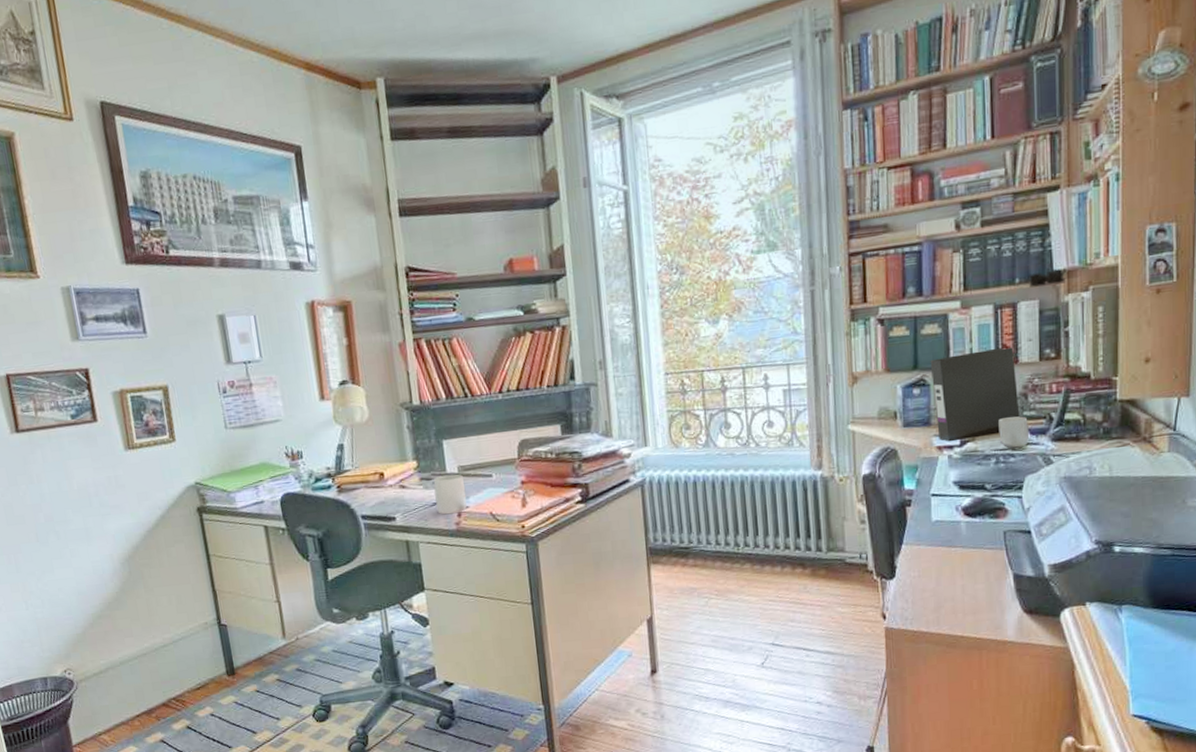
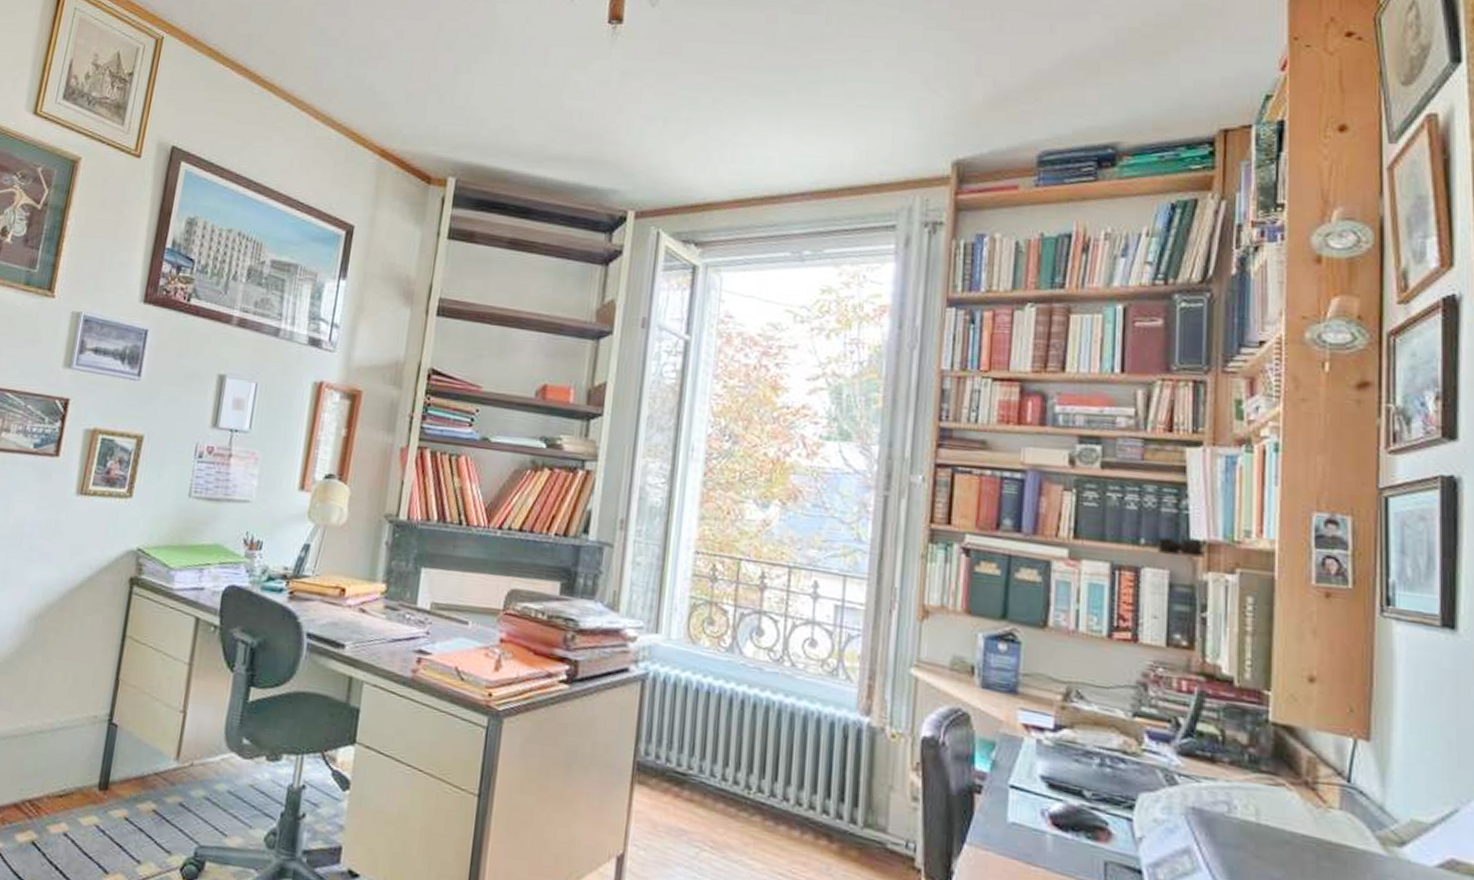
mug: present [434,474,467,515] -> none [394,608,435,659]
binder: present [930,347,1020,442] -> none [1023,611,1136,728]
cup: present [997,416,1029,450] -> none [1105,707,1147,754]

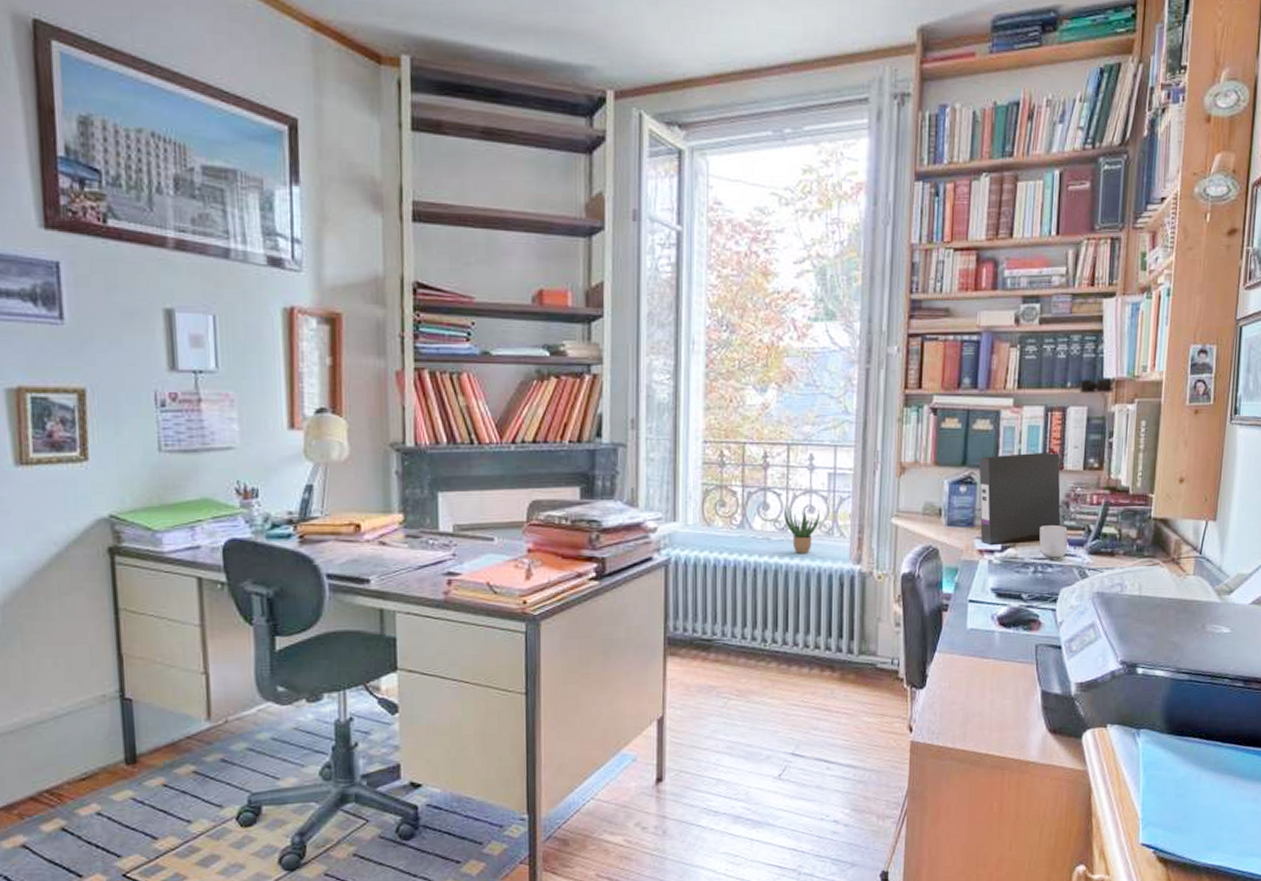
potted plant: none [779,632,824,693] -> present [783,504,821,553]
binder: none [1023,611,1136,728] -> present [978,452,1061,546]
cup: none [1105,707,1147,754] -> present [1038,525,1068,559]

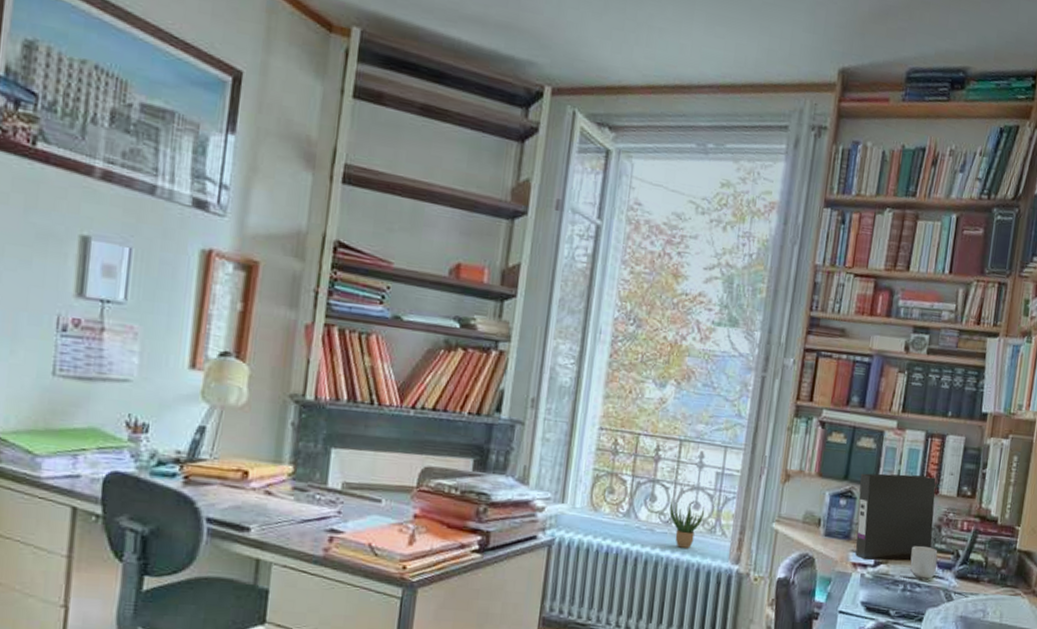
decorative figurine: present [1079,368,1115,393] -> none [959,402,993,427]

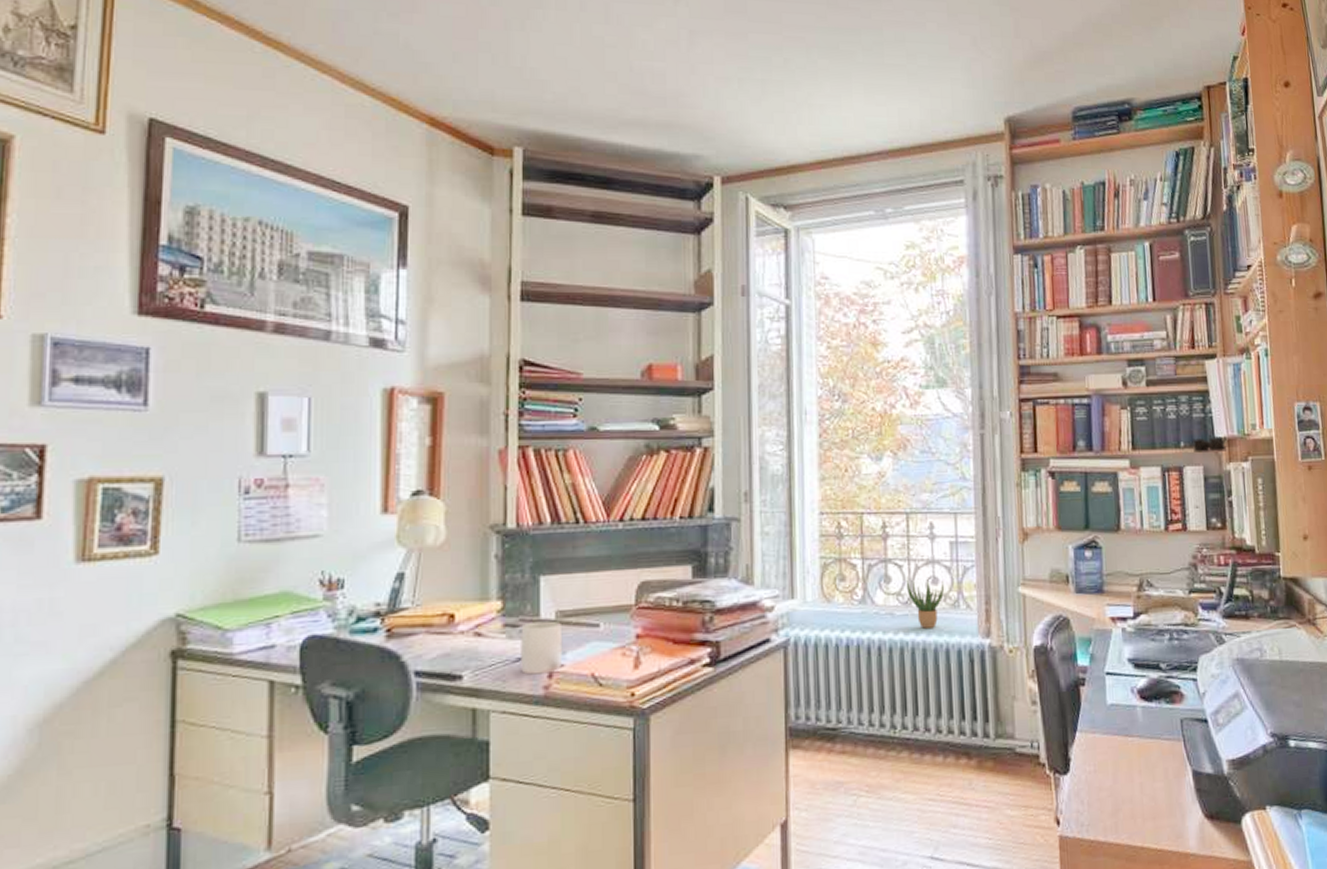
mug: none [304,489,347,538] -> present [521,621,563,675]
binder: present [855,473,936,561] -> none [1101,512,1191,613]
cup: present [910,546,938,580] -> none [1169,588,1201,625]
decorative figurine: none [959,402,993,427] -> present [1192,427,1227,452]

